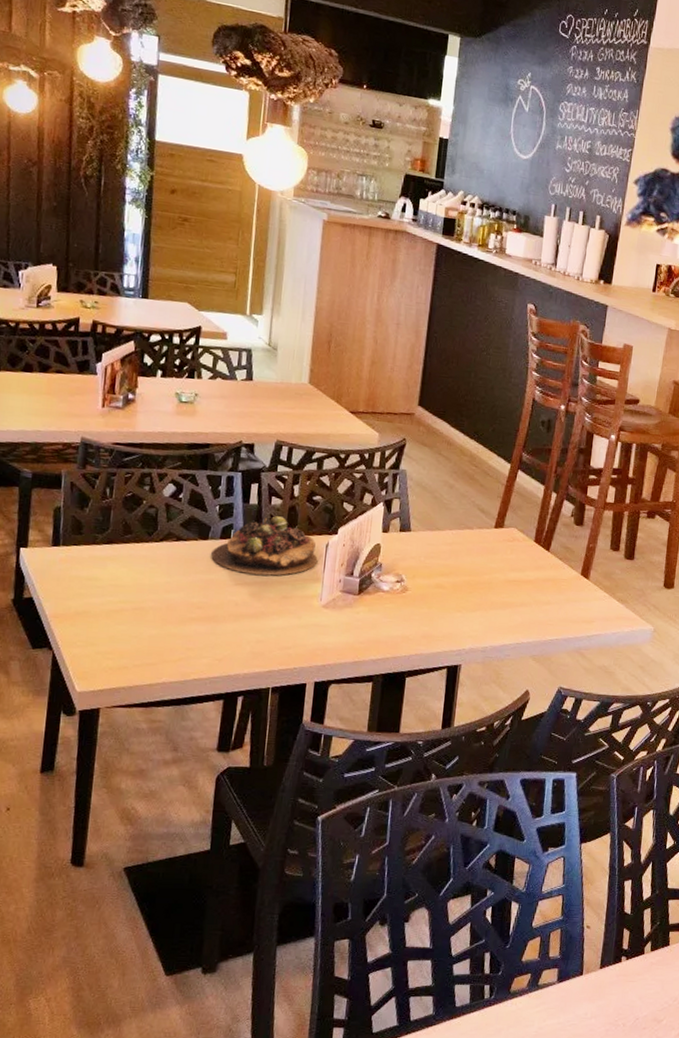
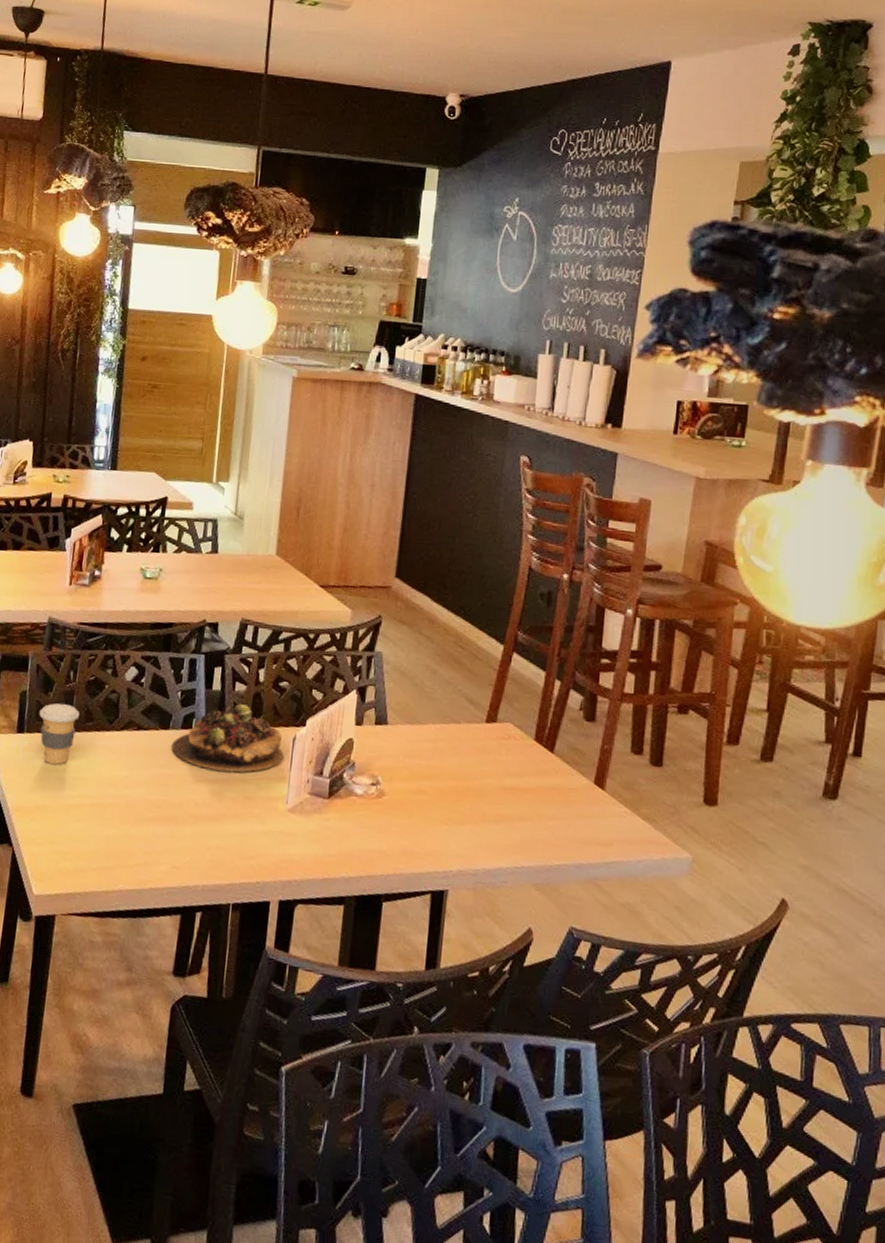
coffee cup: none [75,518,117,574] -> present [39,703,79,765]

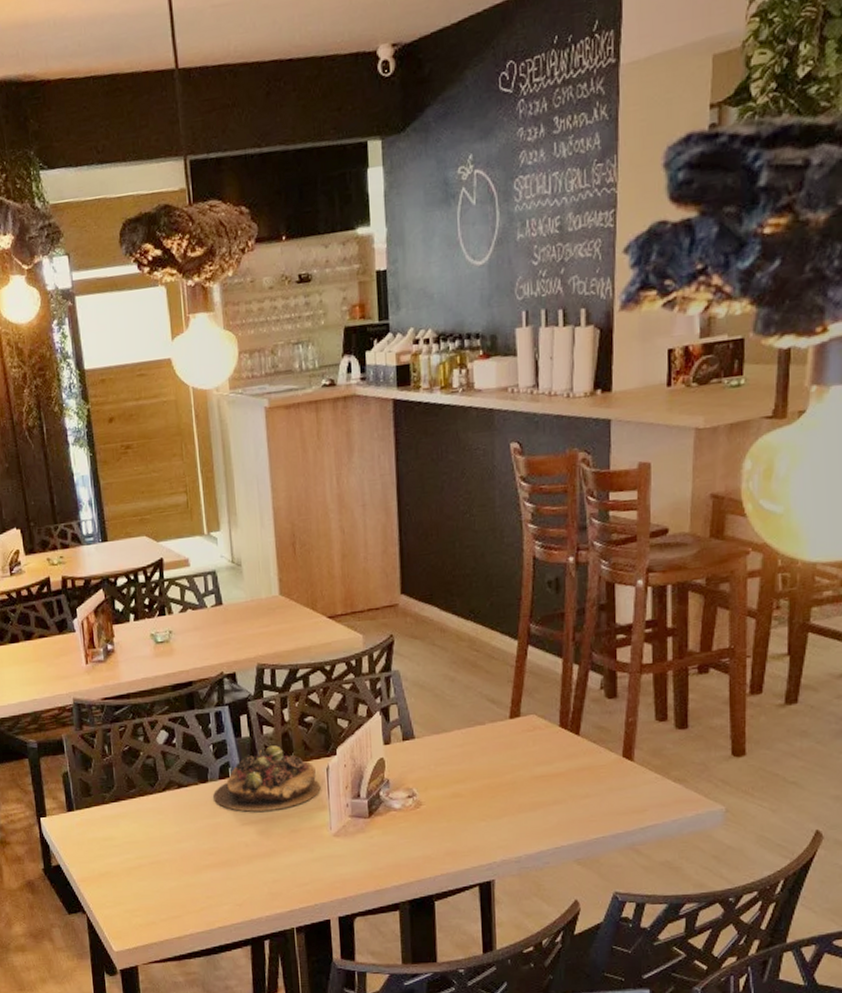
coffee cup: present [39,703,79,765] -> none [84,777,122,834]

